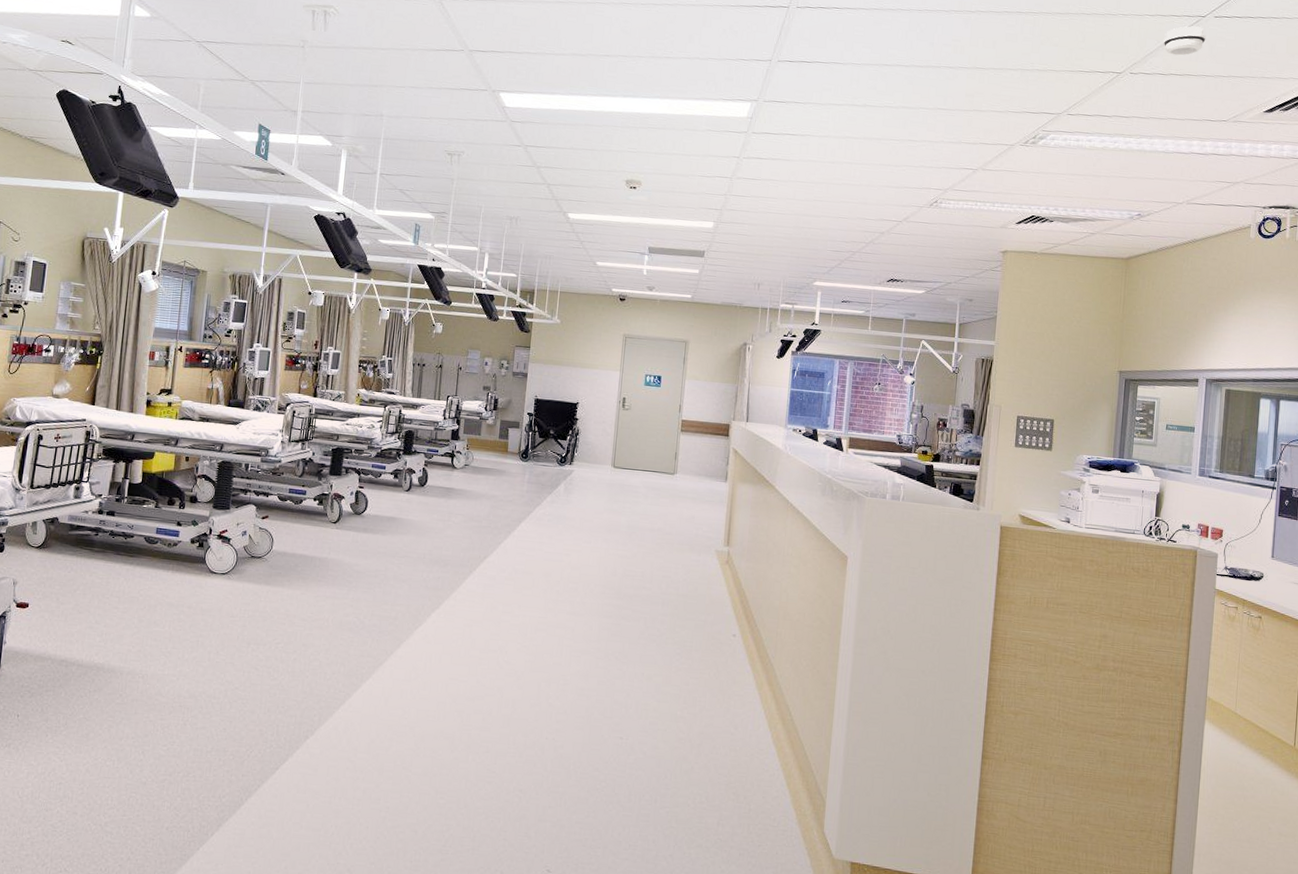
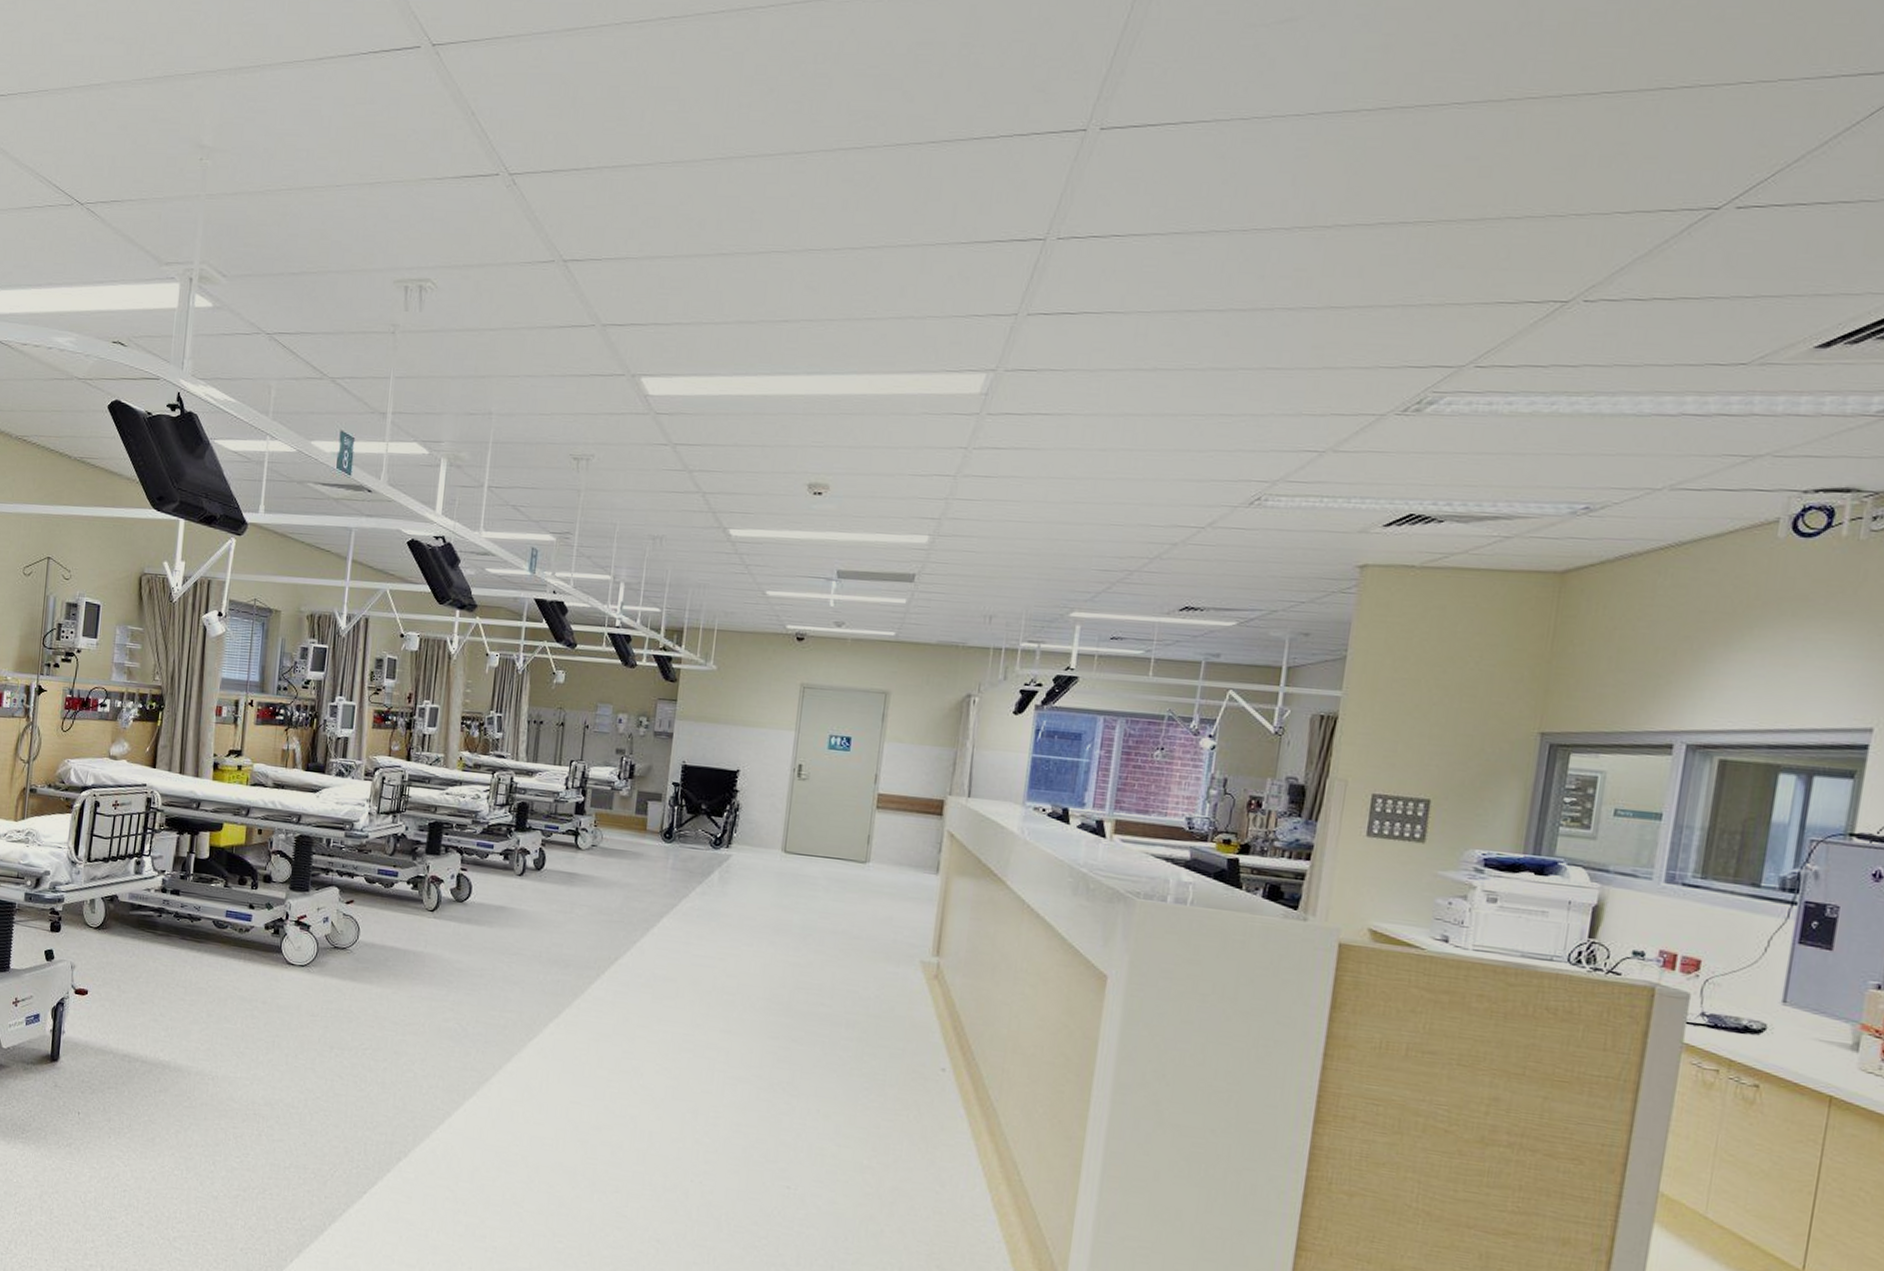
smoke detector: present [1163,26,1206,56] -> none [1643,224,1720,270]

